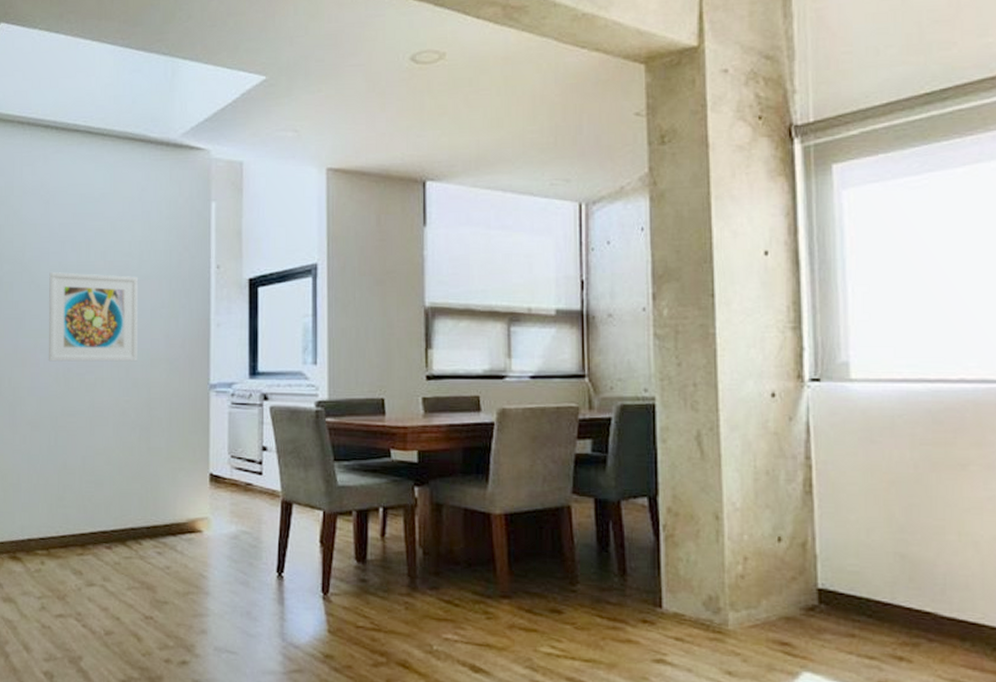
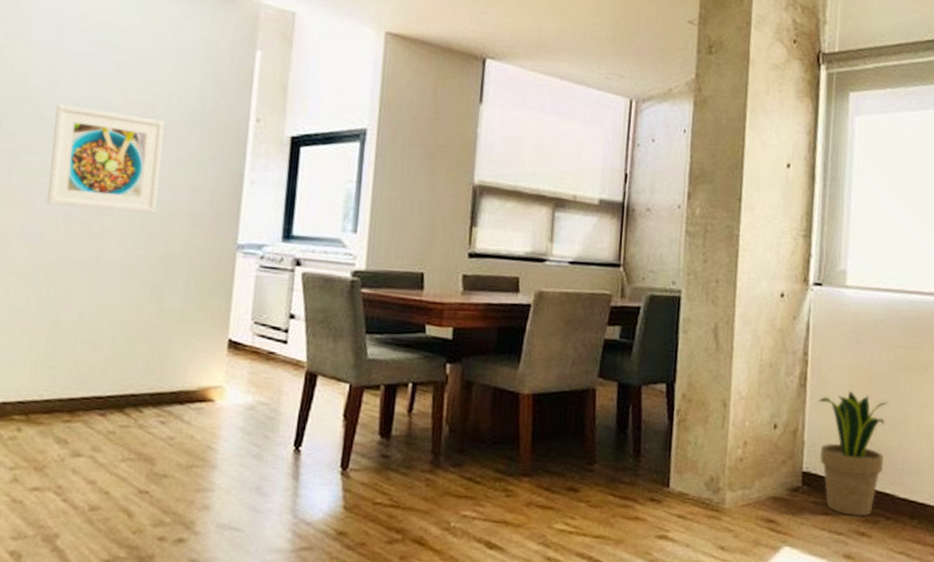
potted plant: none [828,496,919,639] -> present [818,390,889,517]

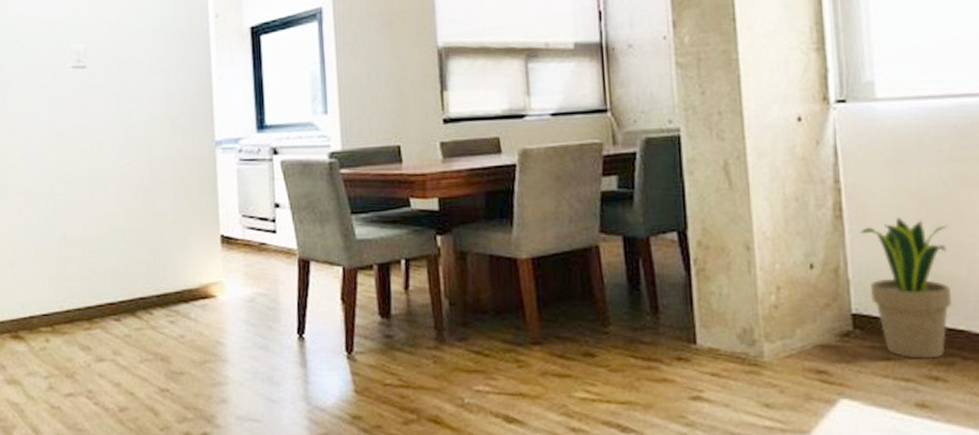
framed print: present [46,105,165,213] -> none [35,30,136,127]

